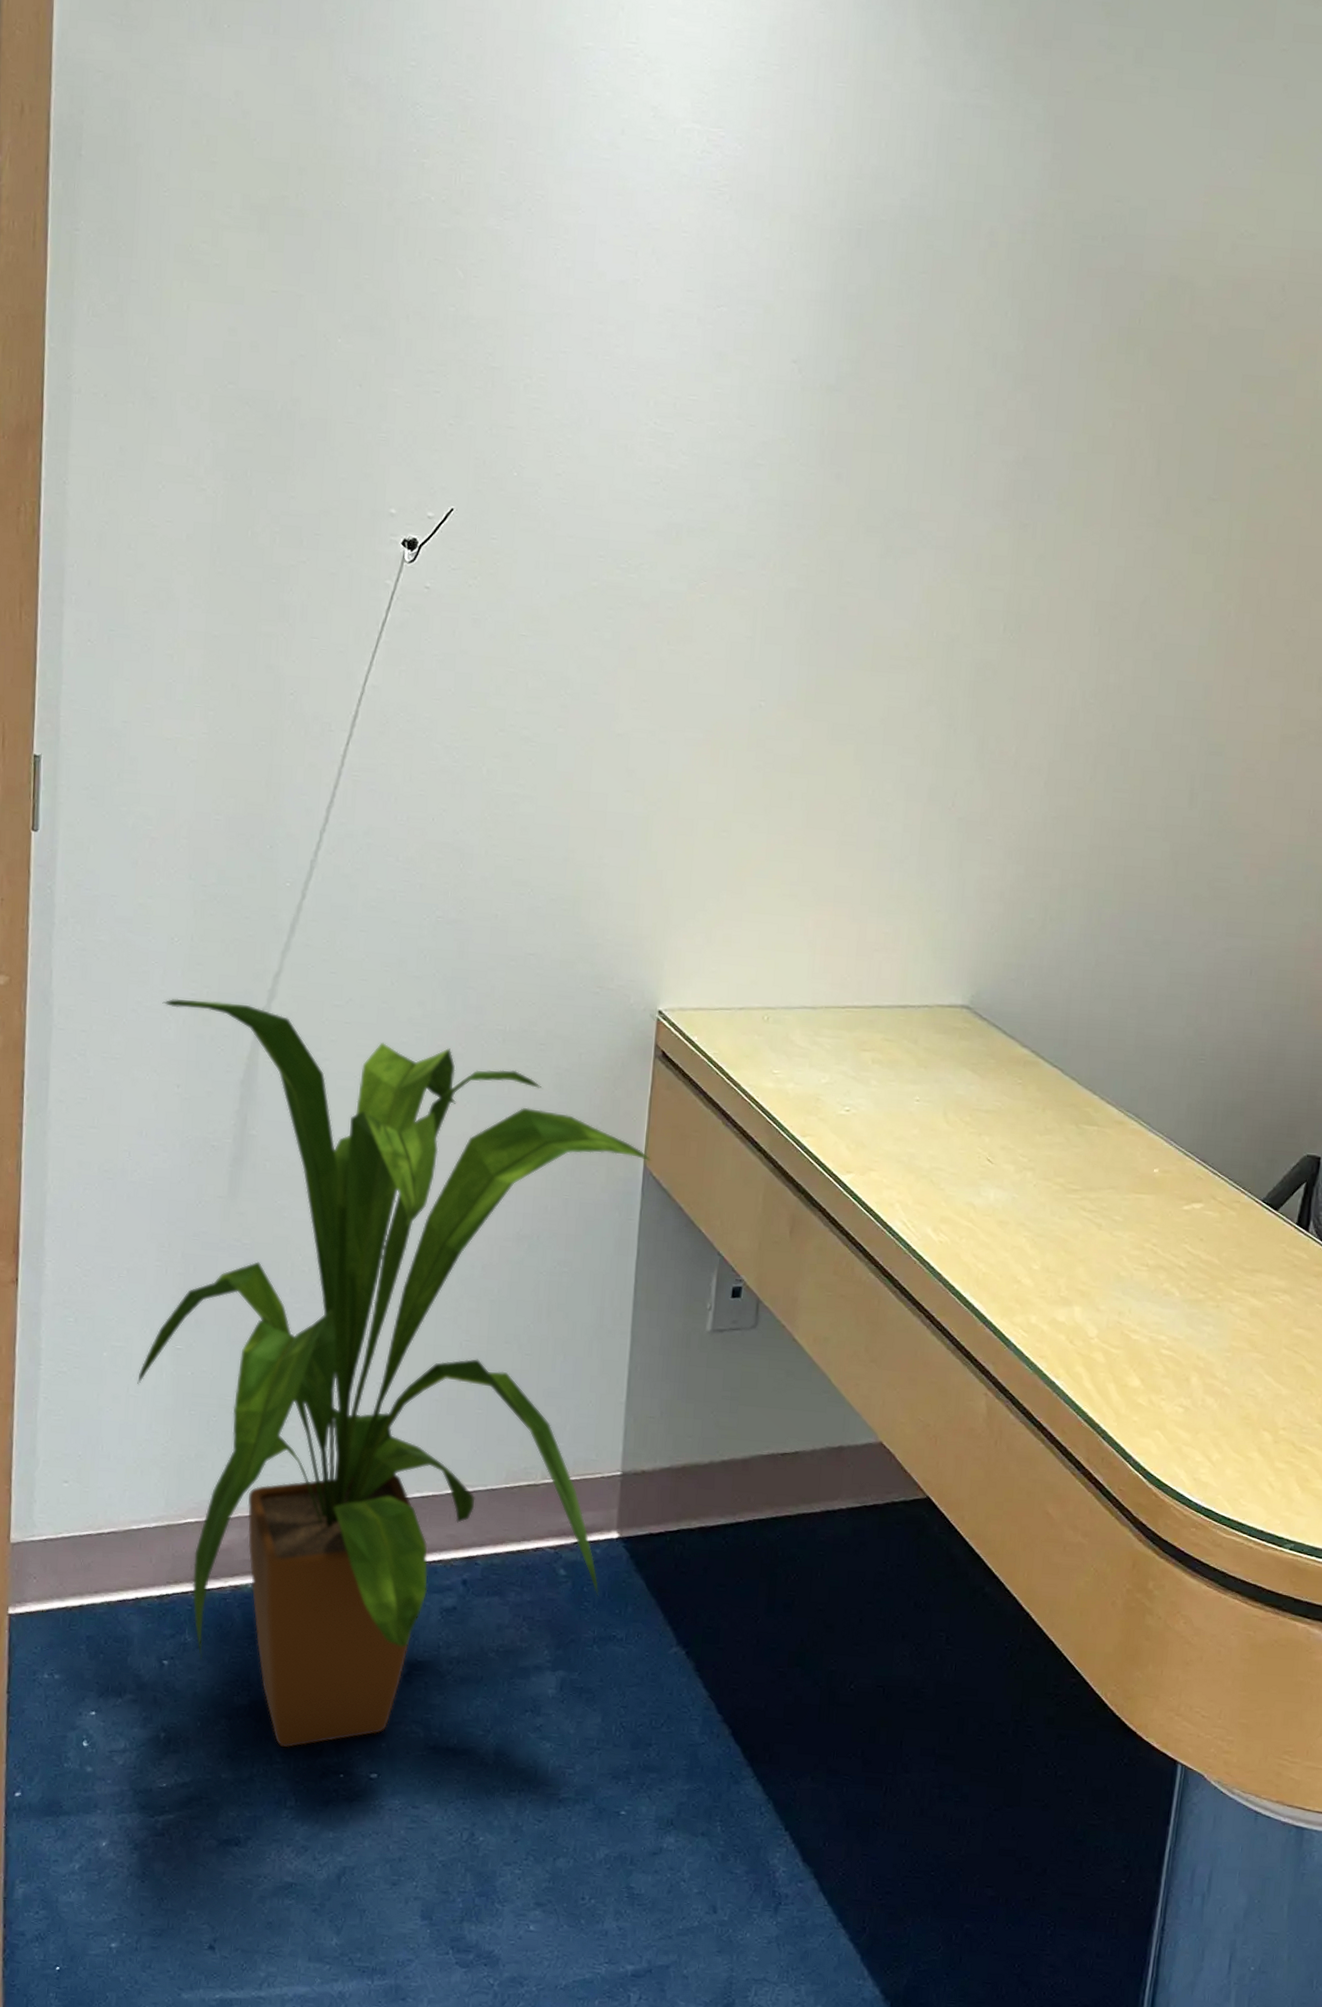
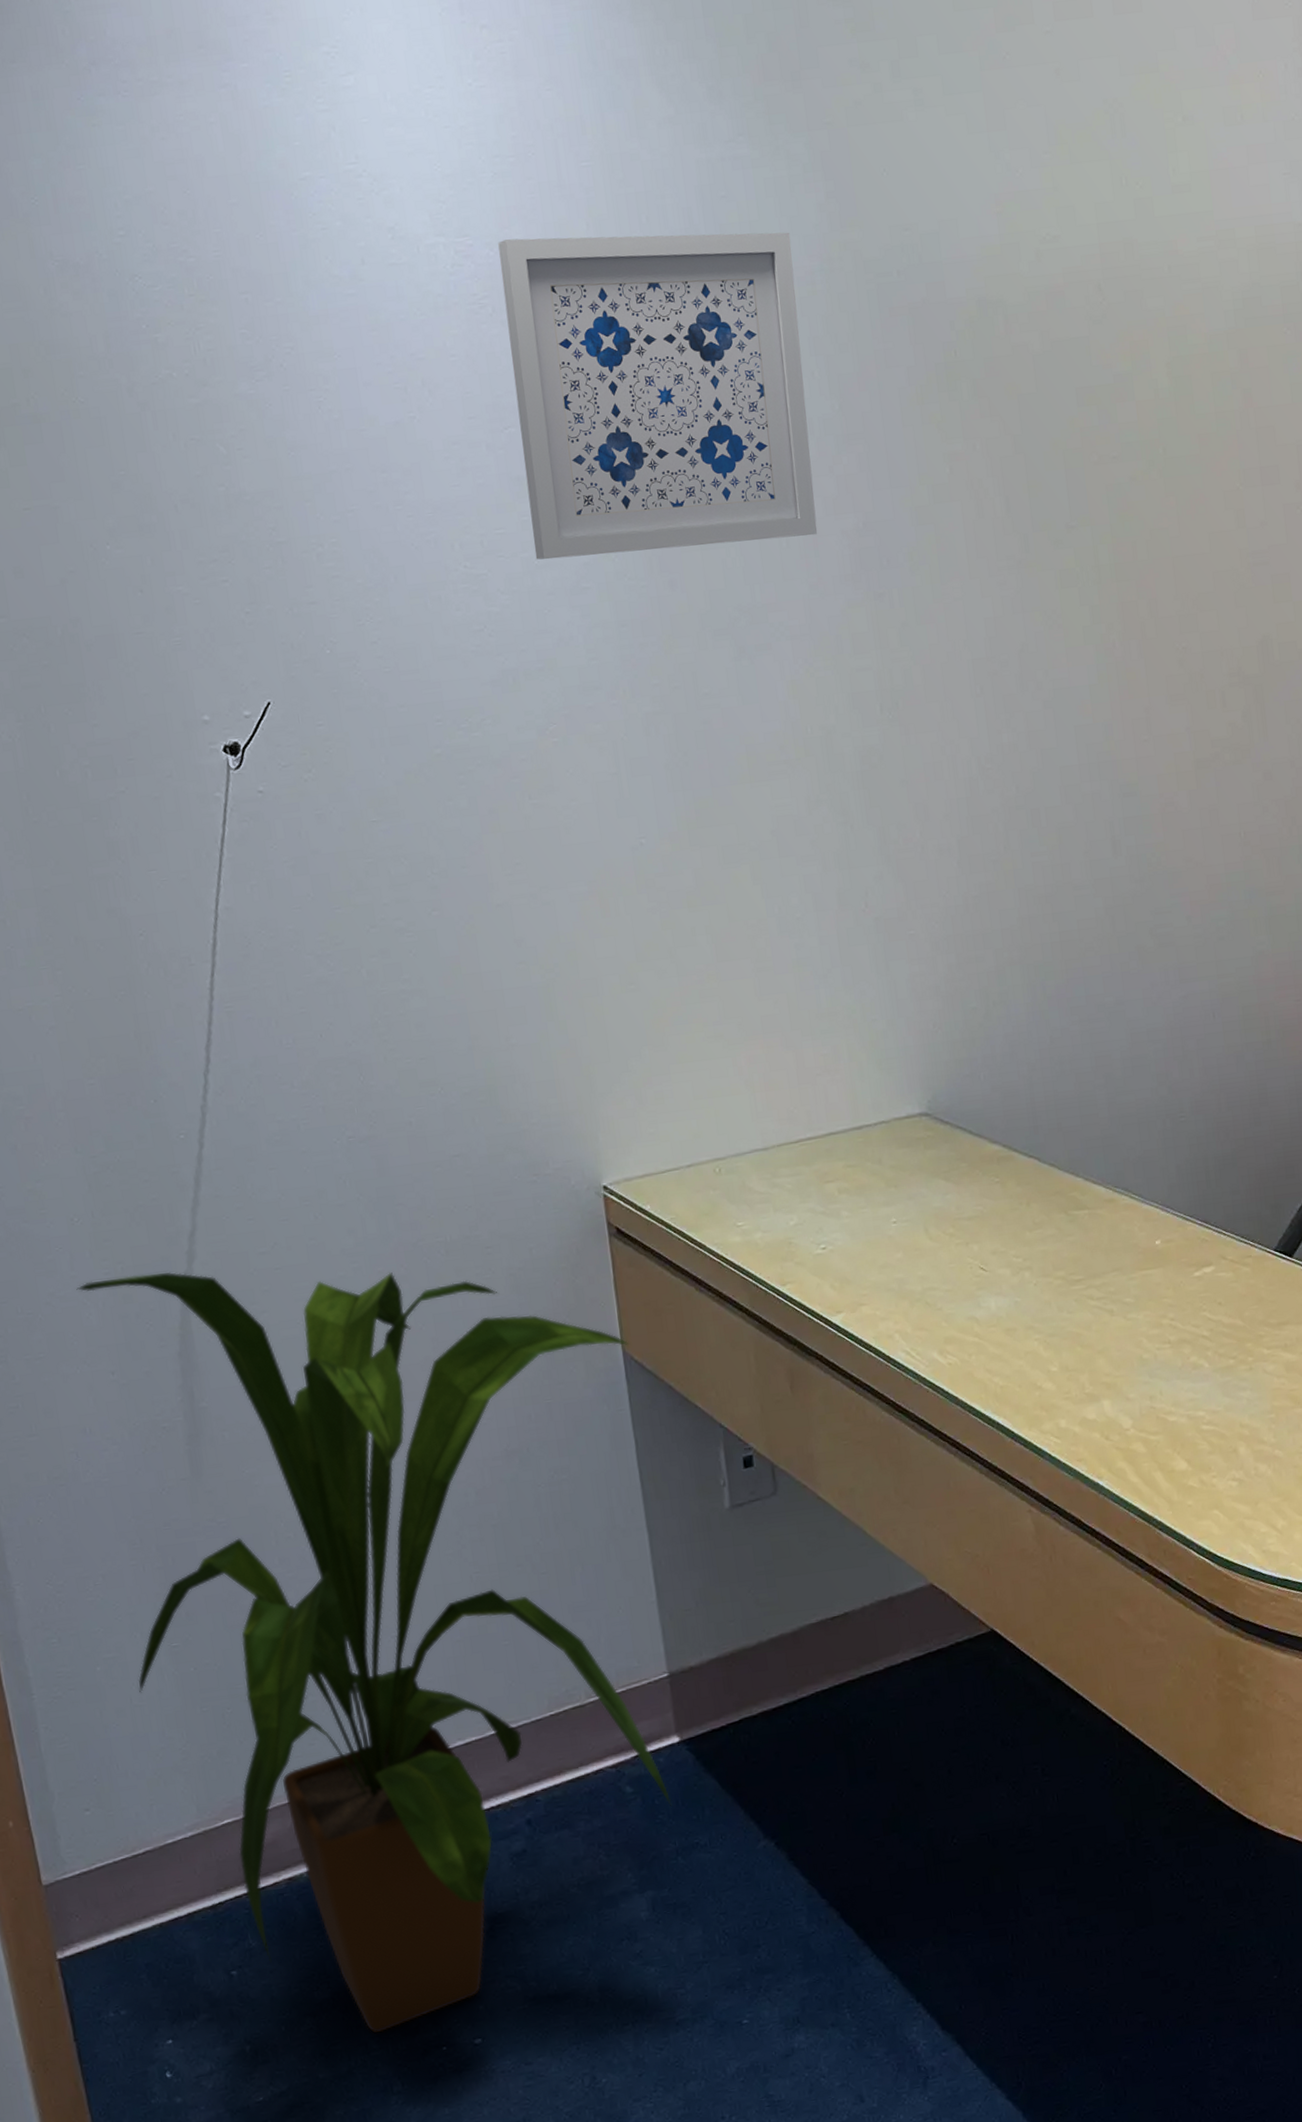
wall art: none [720,138,1012,459] -> present [498,232,818,560]

